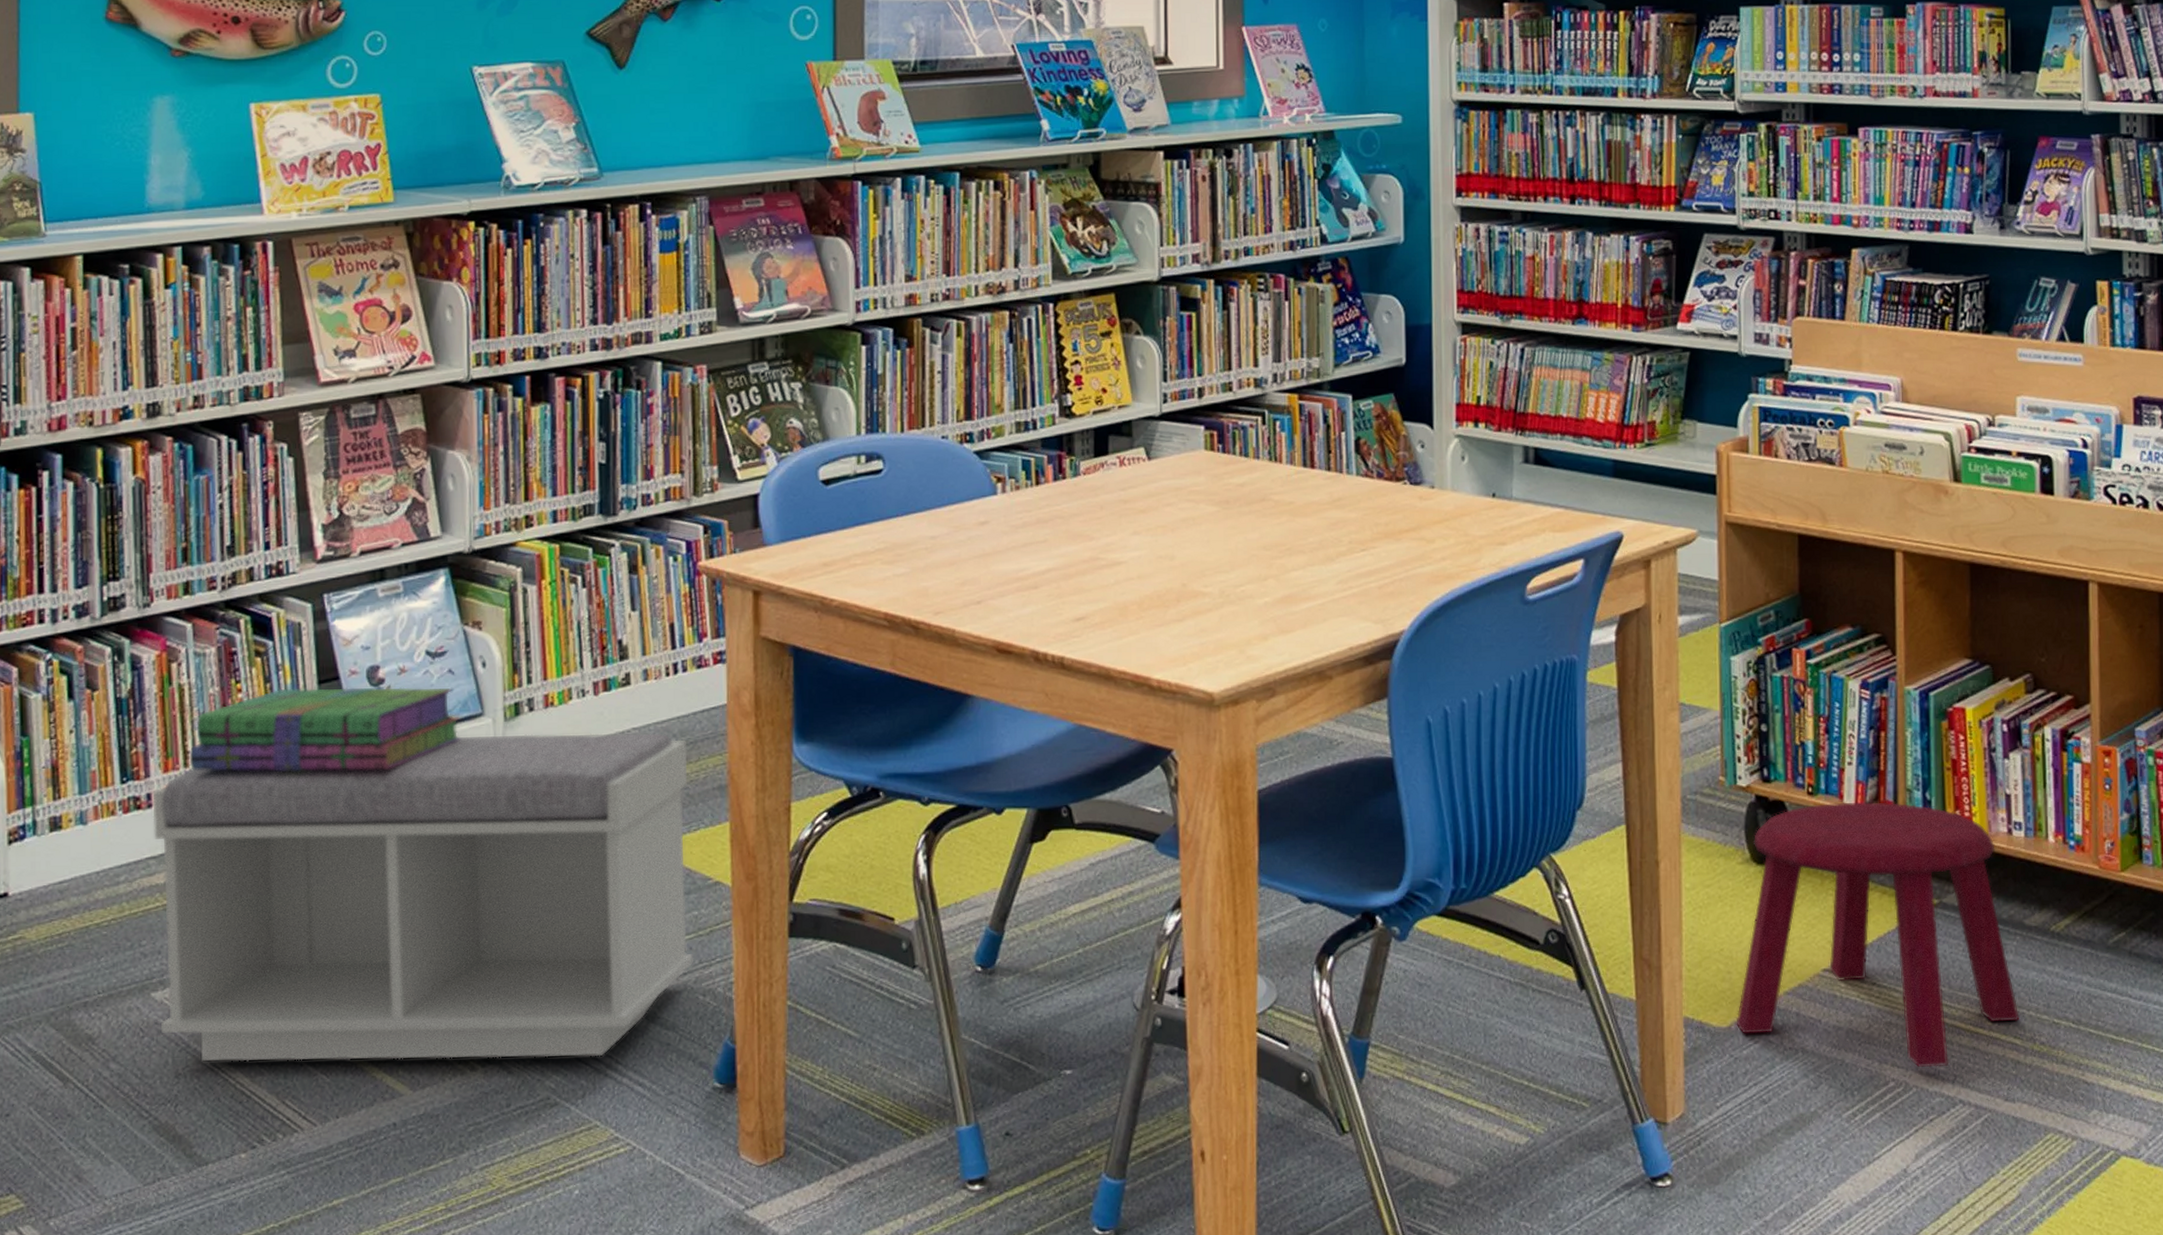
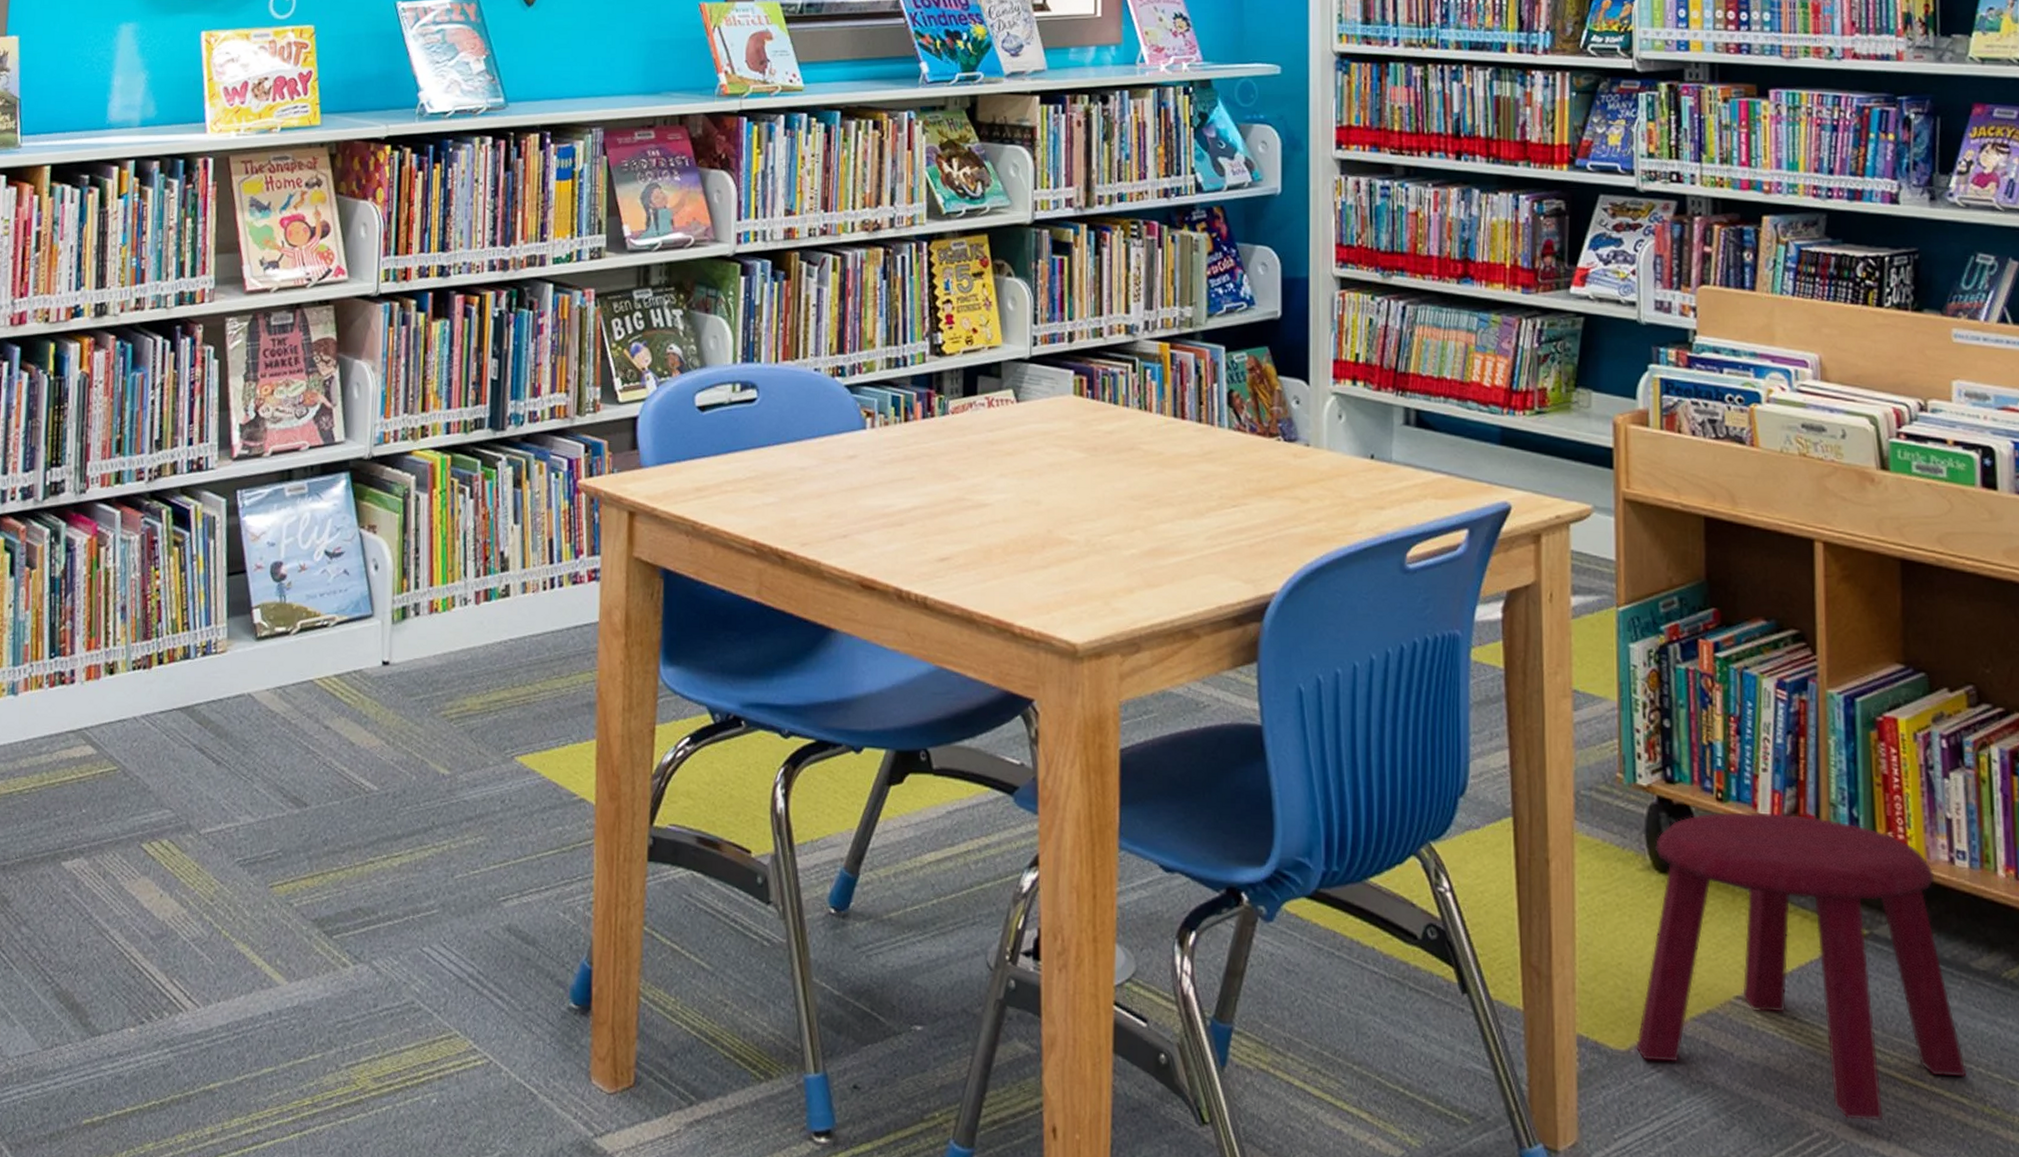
bench: present [153,733,693,1062] -> none [68,637,560,965]
stack of books: present [189,687,461,771] -> none [109,578,352,663]

